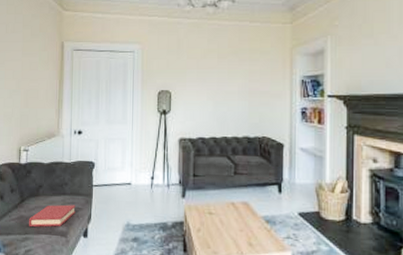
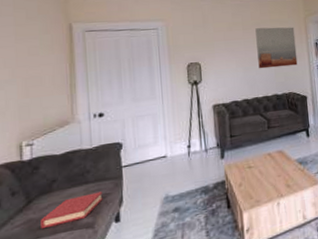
wall art: none [231,57,277,105] -> present [255,27,298,69]

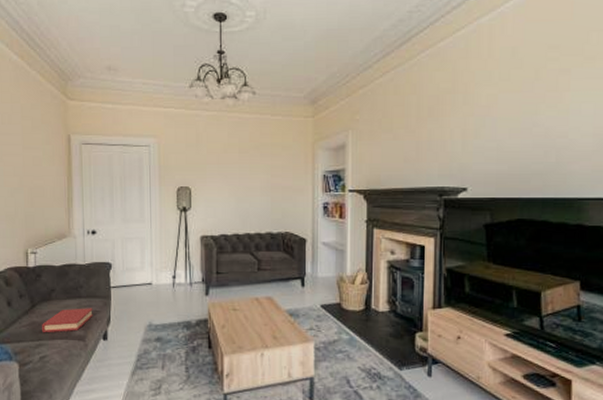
wall art: present [255,27,298,69] -> none [253,152,299,201]

